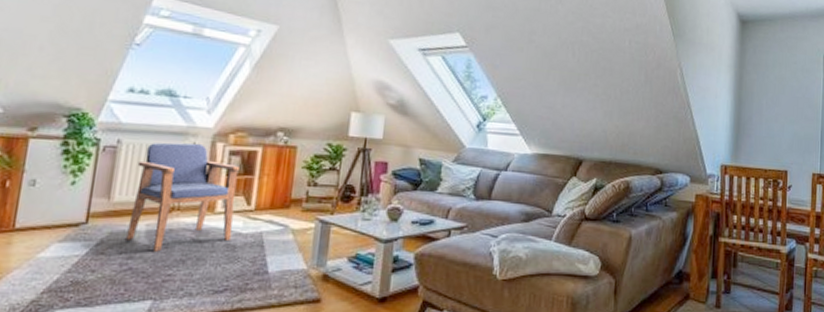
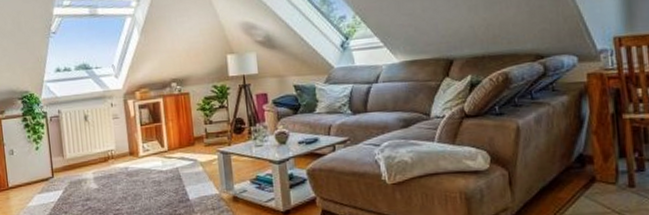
armchair: present [126,142,239,252] -> none [76,103,156,193]

